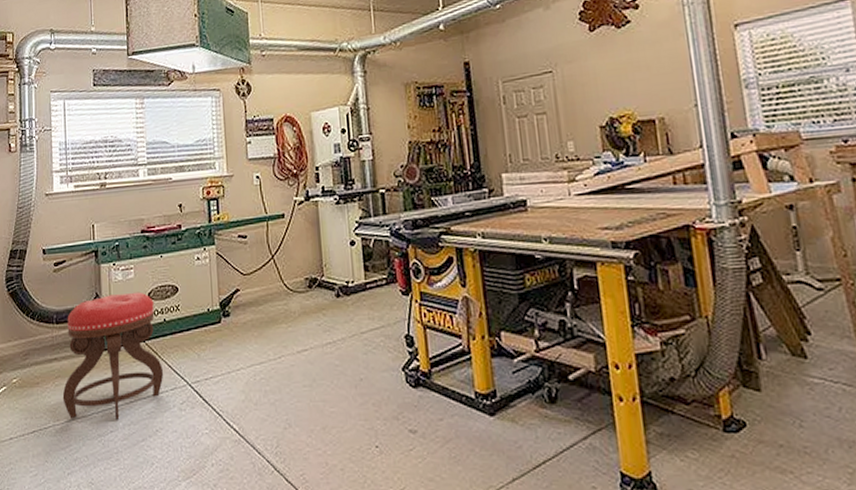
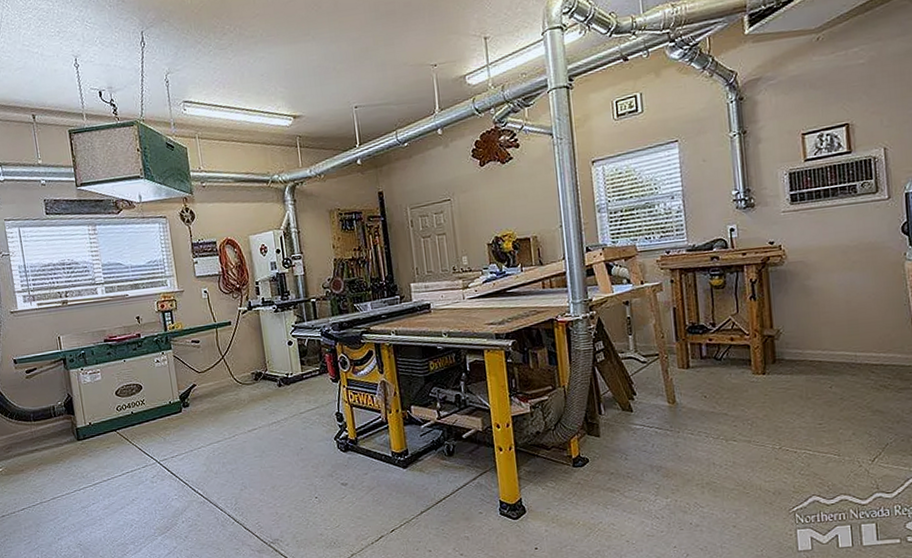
stool: present [62,292,164,420] -> none [43,391,136,496]

